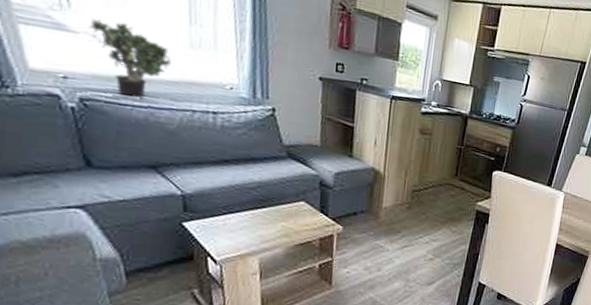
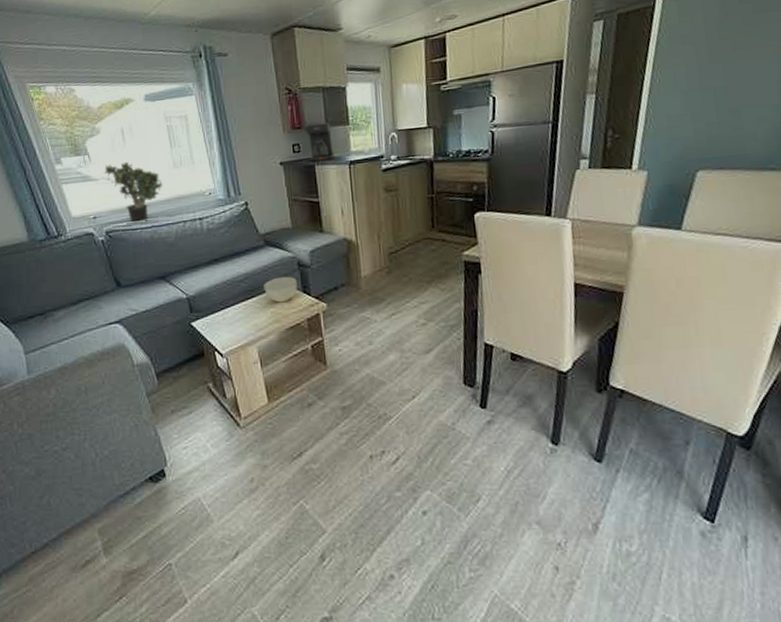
bowl: none [277,192,316,219] -> present [263,276,298,303]
coffee maker: none [350,48,380,90] -> present [306,122,335,162]

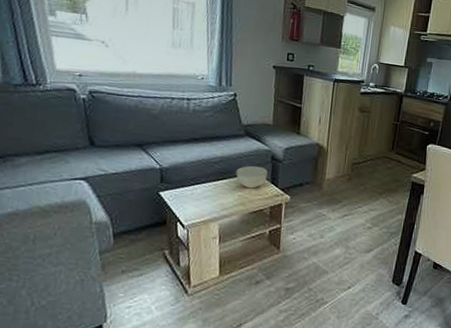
potted plant: present [103,161,163,223] -> none [98,28,158,90]
coffee maker: present [306,122,335,162] -> none [299,39,325,74]

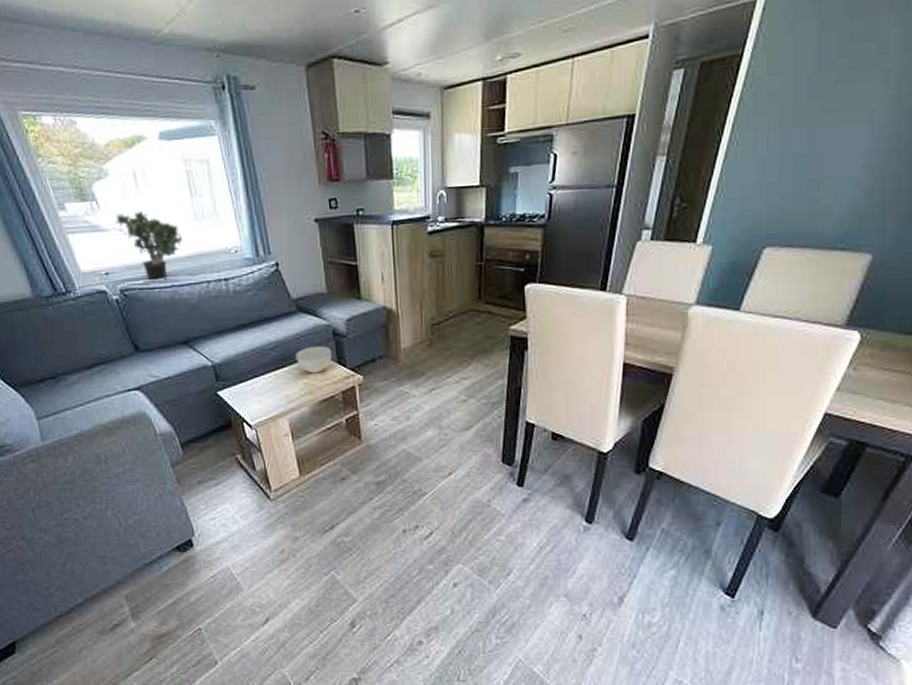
potted plant: none [98,28,158,90] -> present [114,210,183,281]

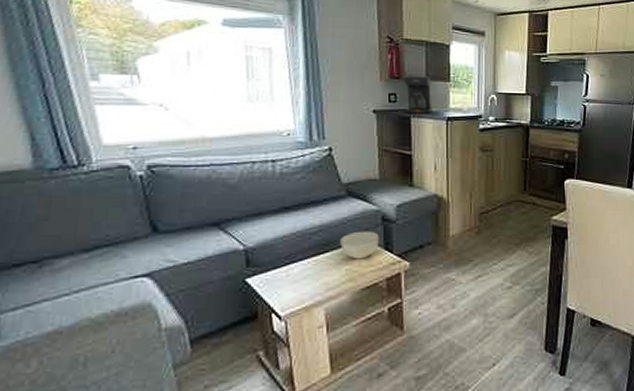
potted plant: present [114,210,183,281] -> none [155,88,232,158]
coffee maker: none [344,175,376,220] -> present [404,76,433,114]

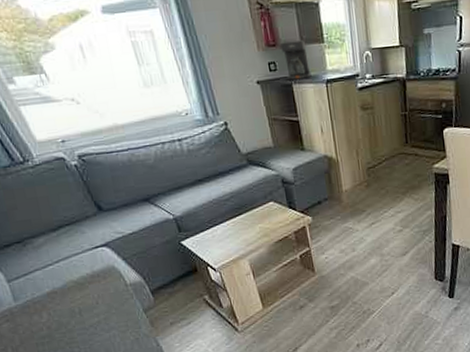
bowl: present [340,230,379,260] -> none [250,193,283,219]

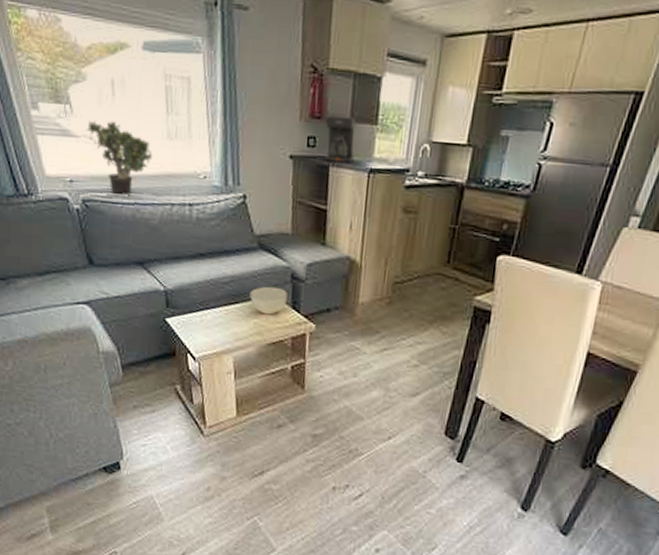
potted plant: none [66,80,135,146] -> present [86,120,153,196]
bowl: none [250,193,283,219] -> present [250,286,287,315]

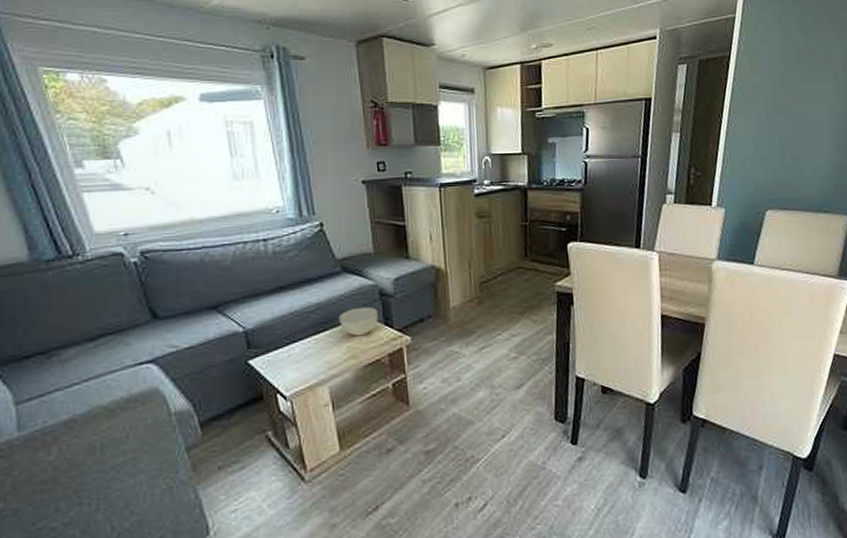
potted plant: present [86,120,153,196] -> none [141,169,219,242]
coffee maker: present [323,116,356,163] -> none [393,141,424,182]

